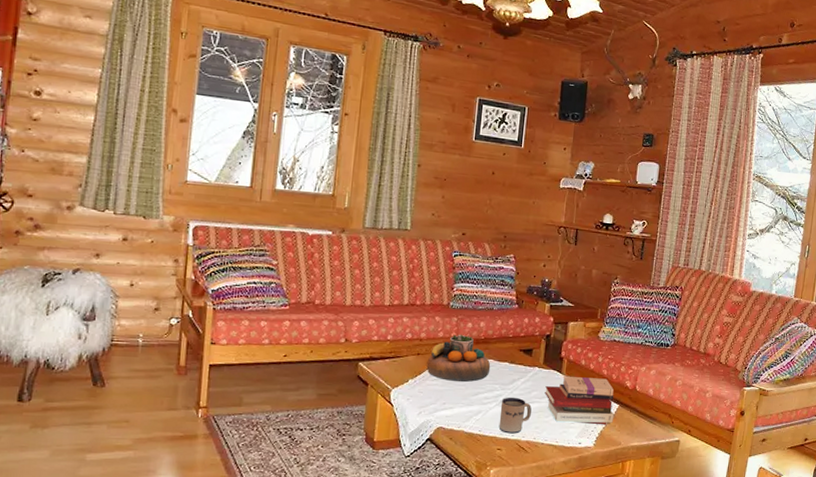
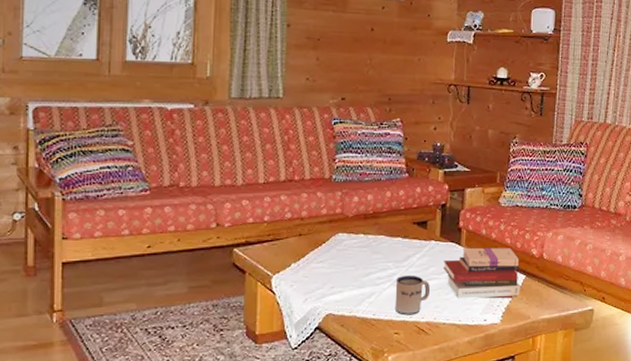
decorative bowl: present [426,334,491,383] -> none [310,209,382,263]

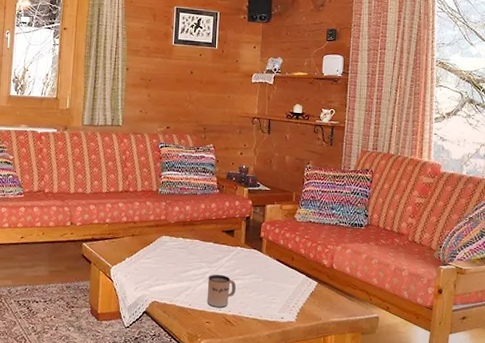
books: present [443,247,520,299] -> none [247,254,313,301]

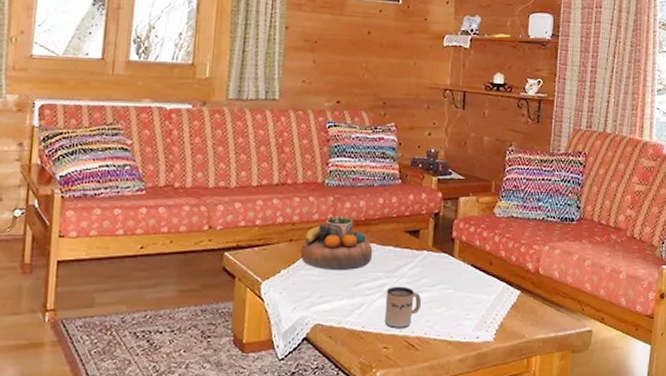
decorative bowl: none [140,217,197,261] -> present [300,215,373,271]

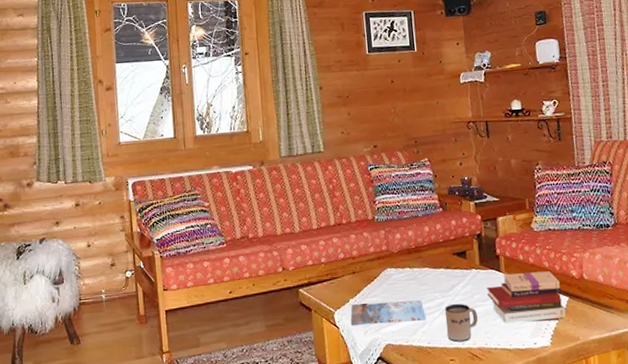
magazine: none [279,276,365,302] -> present [351,300,427,326]
decorative bowl: present [300,215,373,271] -> none [363,246,427,296]
books: none [435,259,515,315] -> present [487,271,566,324]

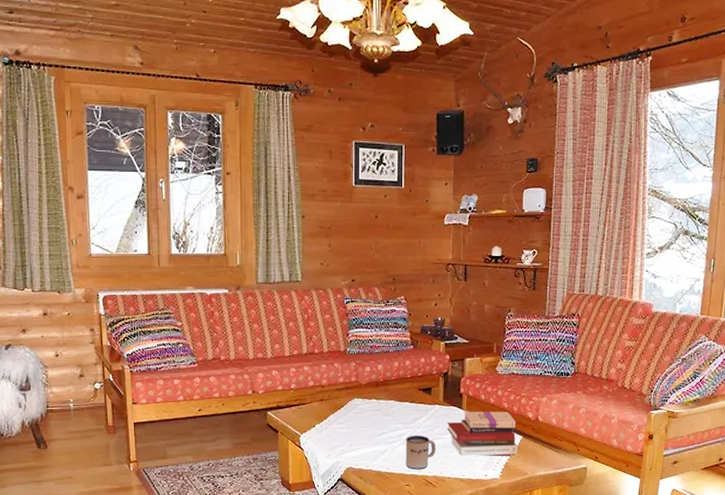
magazine: present [351,300,427,326] -> none [316,429,388,449]

